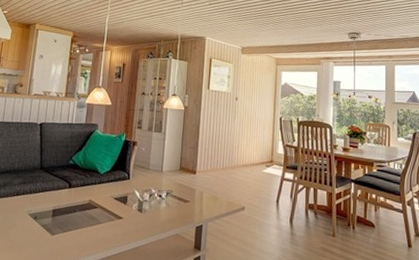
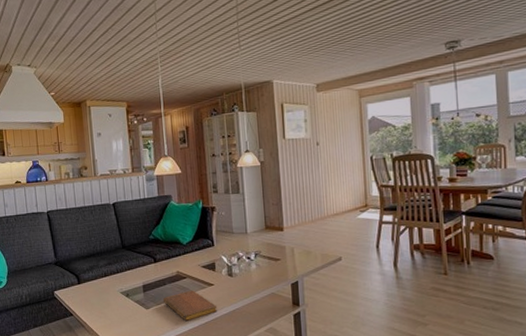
notebook: none [70,221,122,254] -> present [162,290,218,322]

